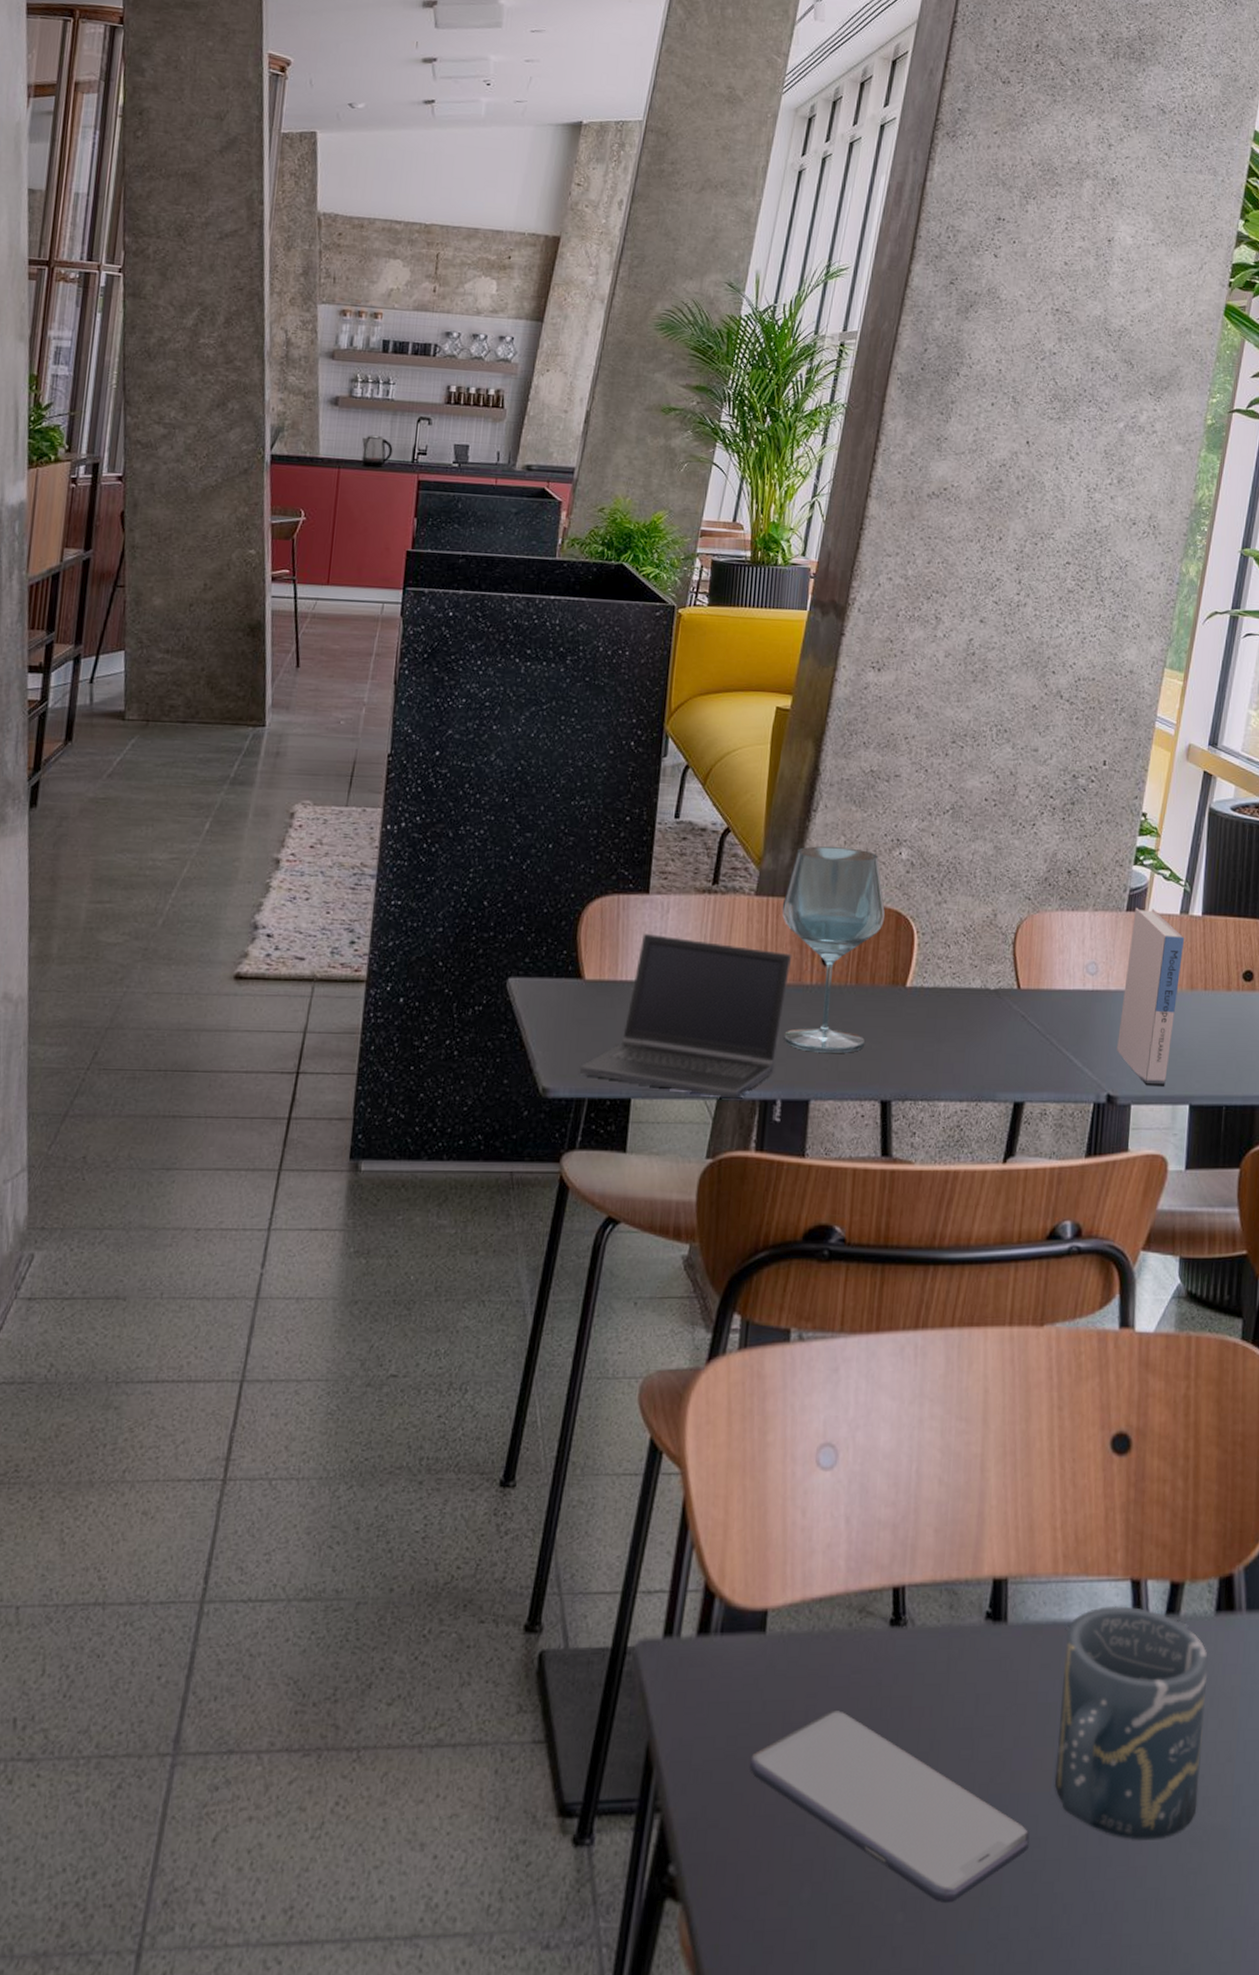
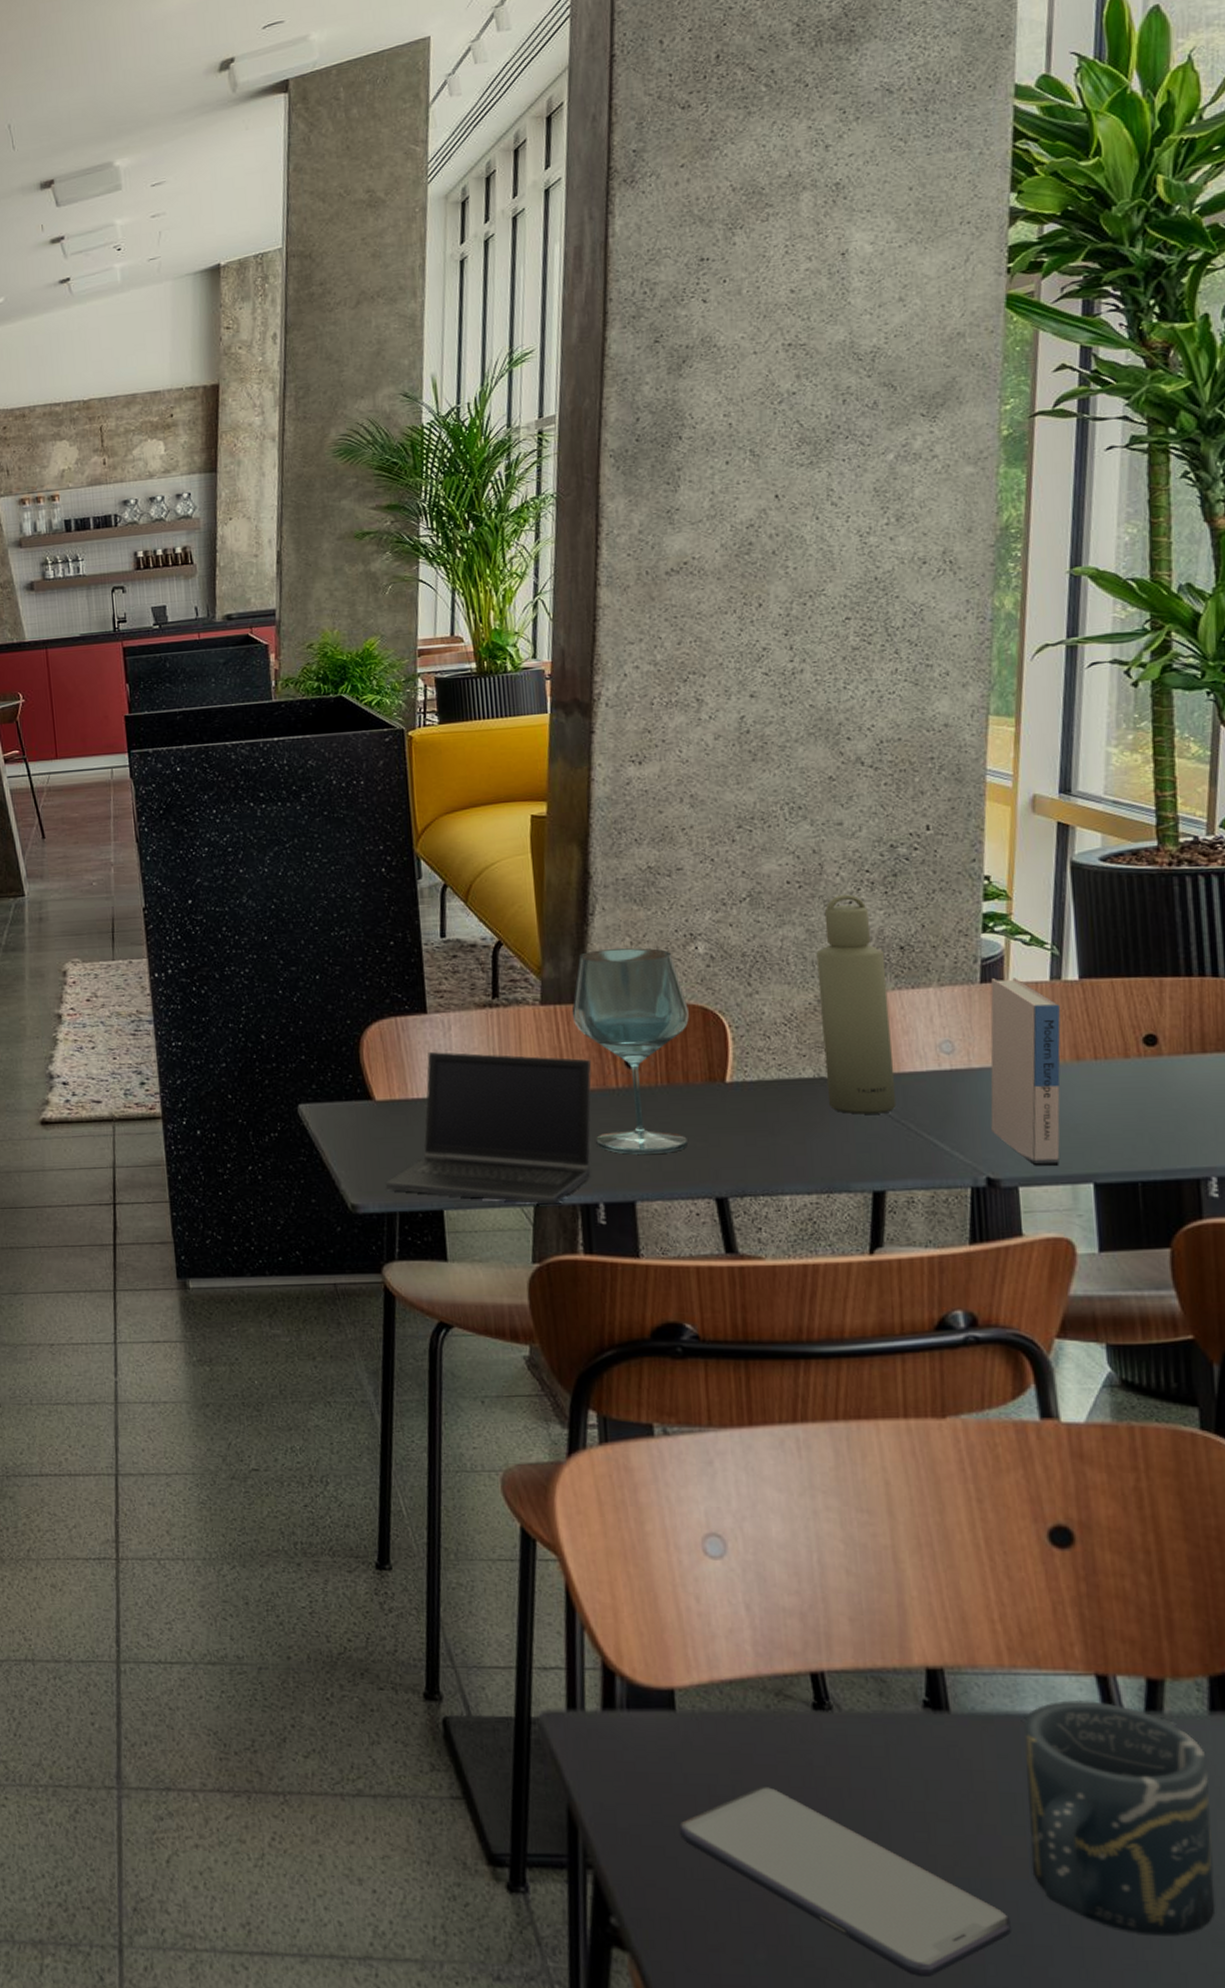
kettle: present [361,435,393,469] -> none [63,611,94,644]
bottle: none [989,816,1054,1027] -> present [816,894,897,1115]

